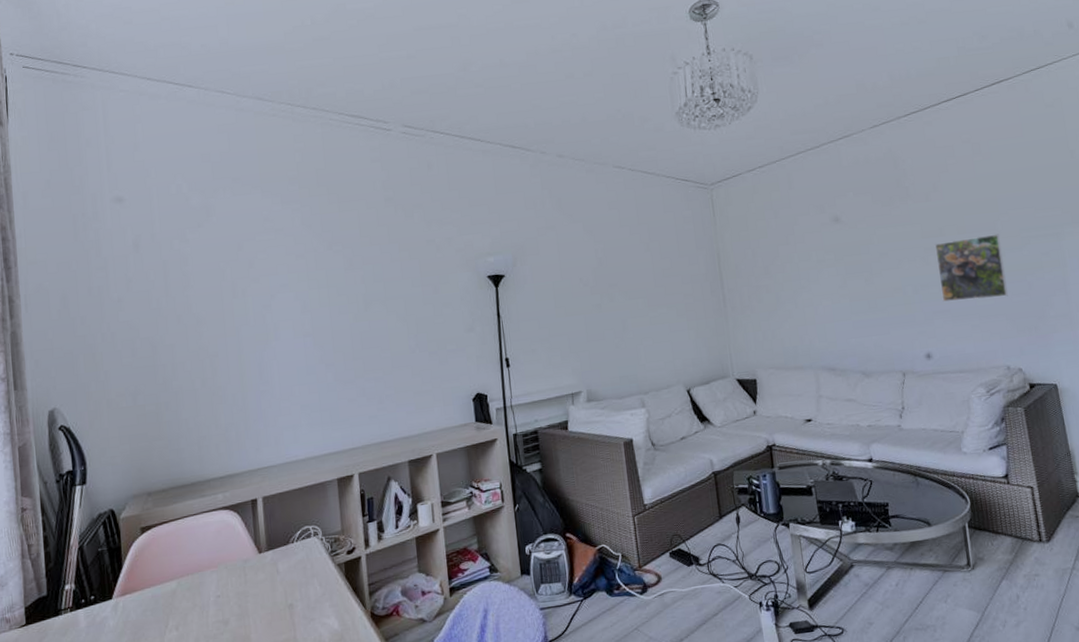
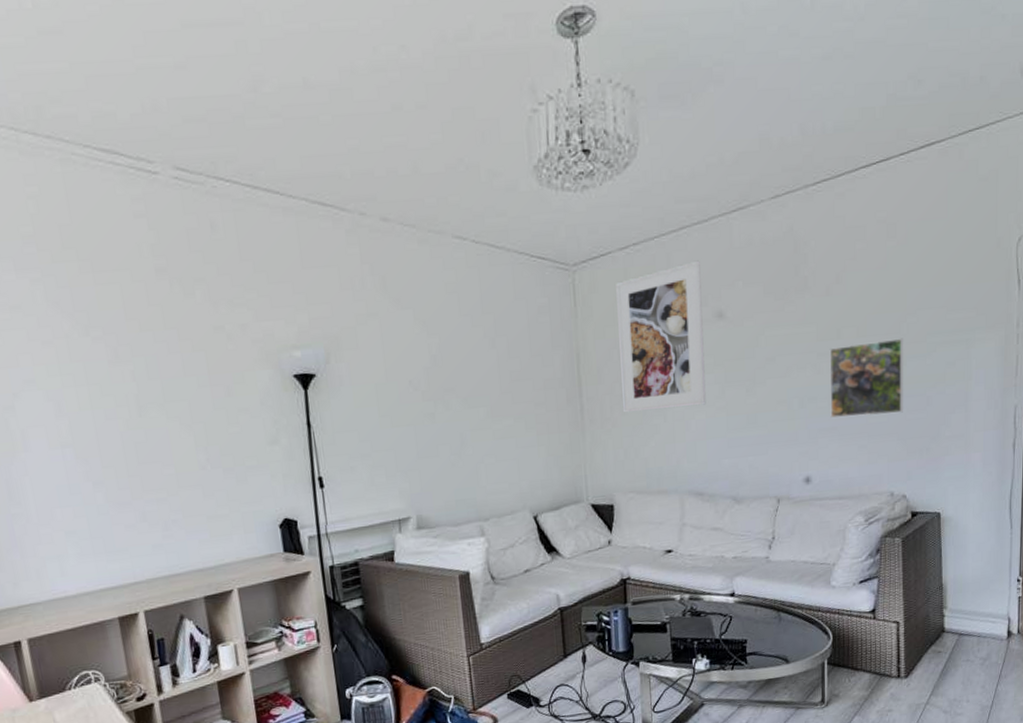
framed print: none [747,177,831,301] -> present [616,260,706,413]

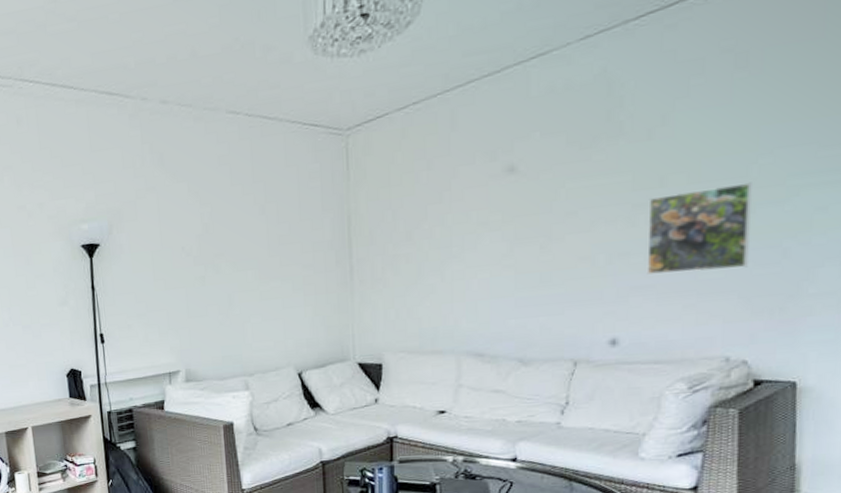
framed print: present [616,260,706,413] -> none [392,114,491,273]

